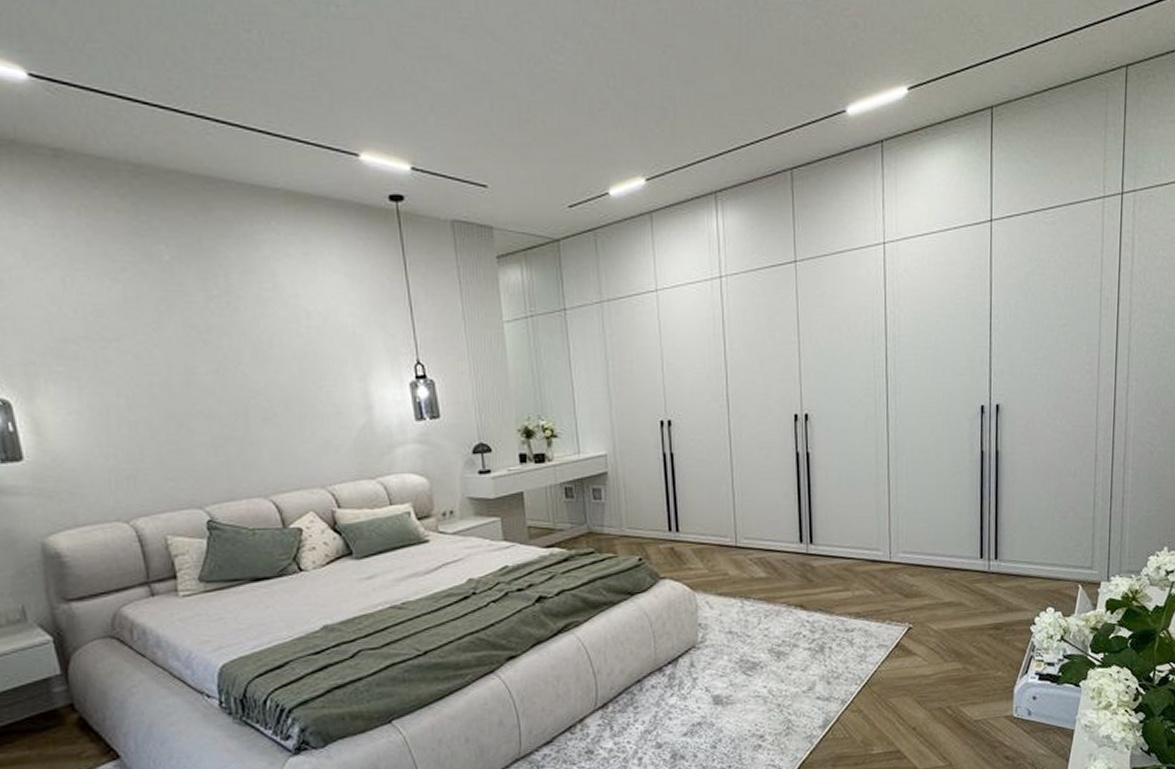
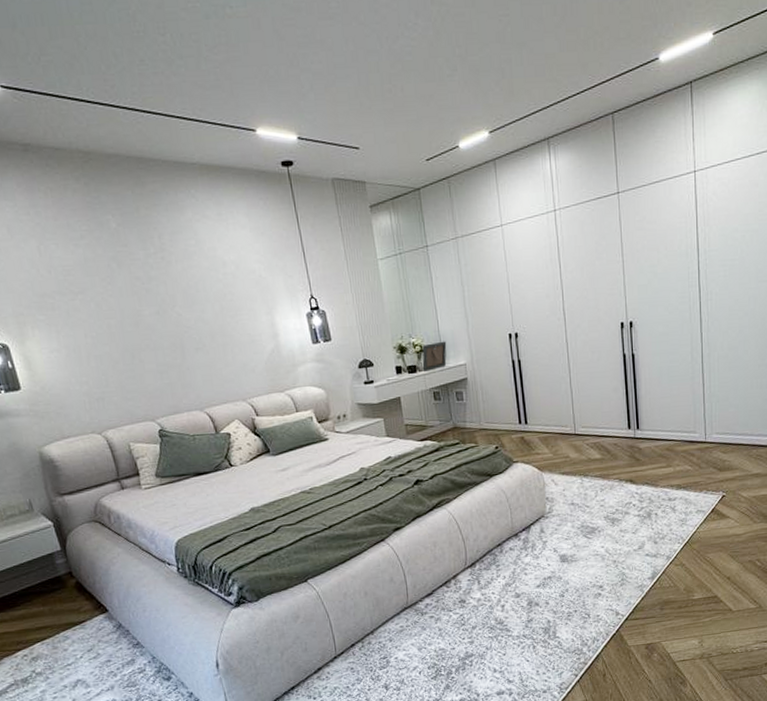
picture frame: none [552,425,584,462] -> present [422,341,447,371]

